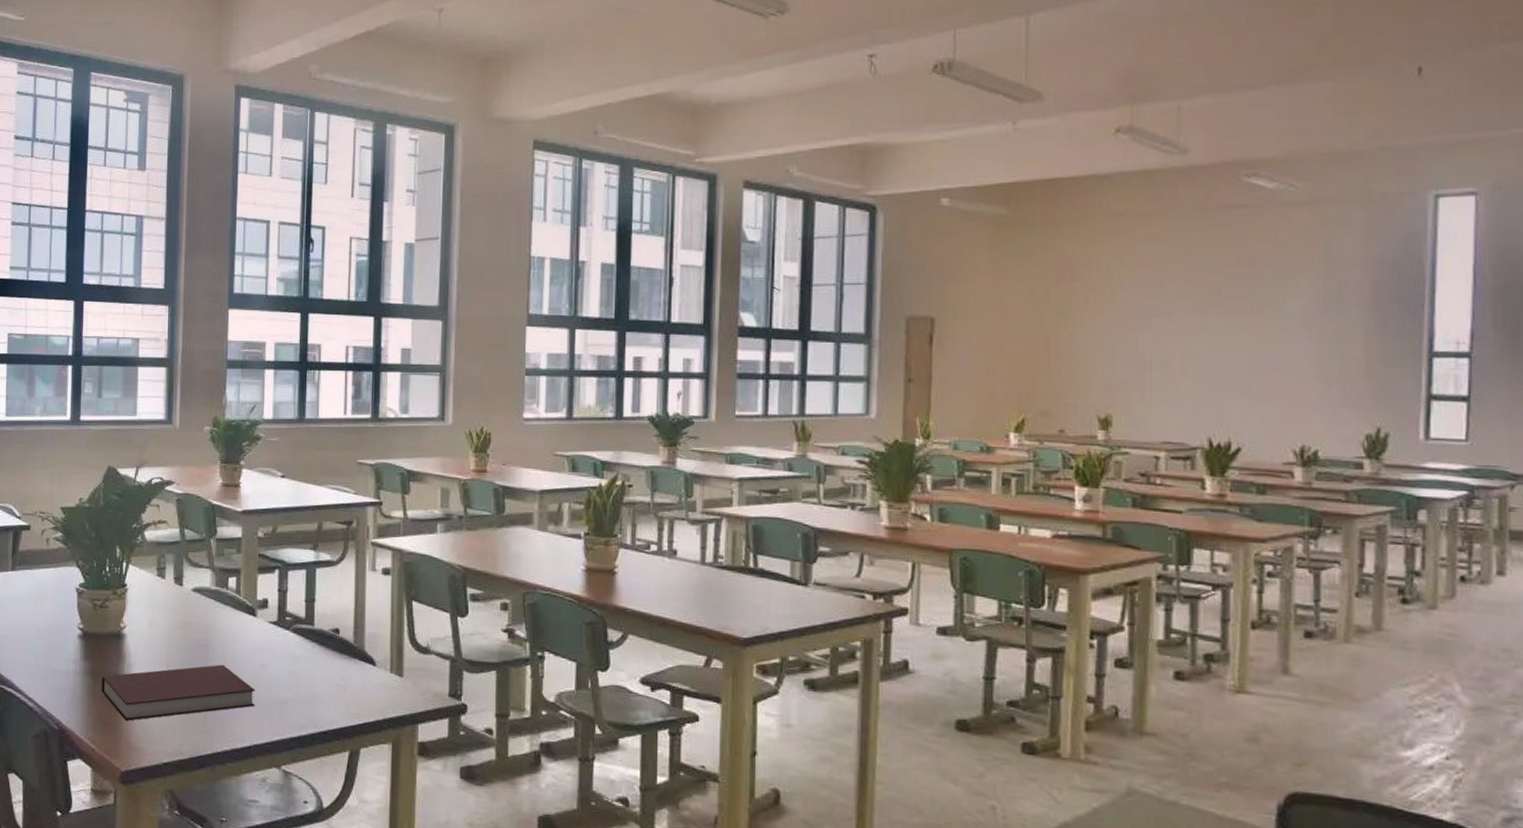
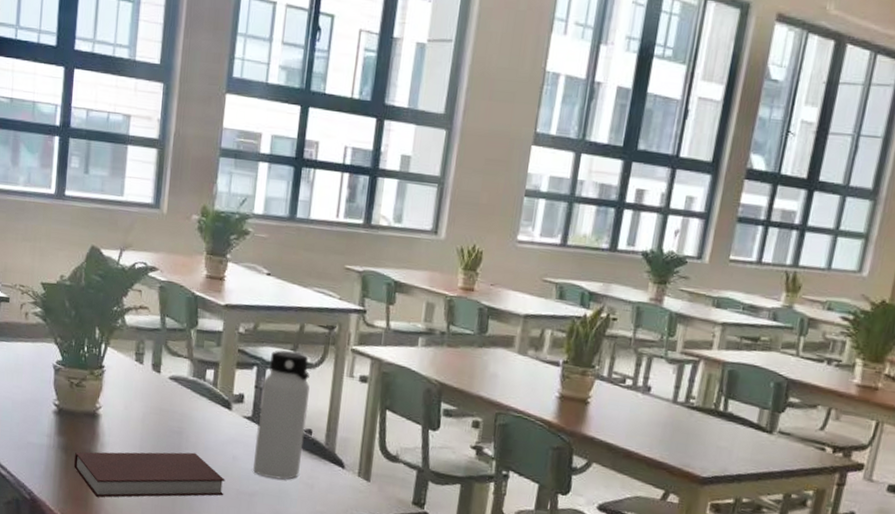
water bottle: none [283,551,334,684] -> present [253,350,310,480]

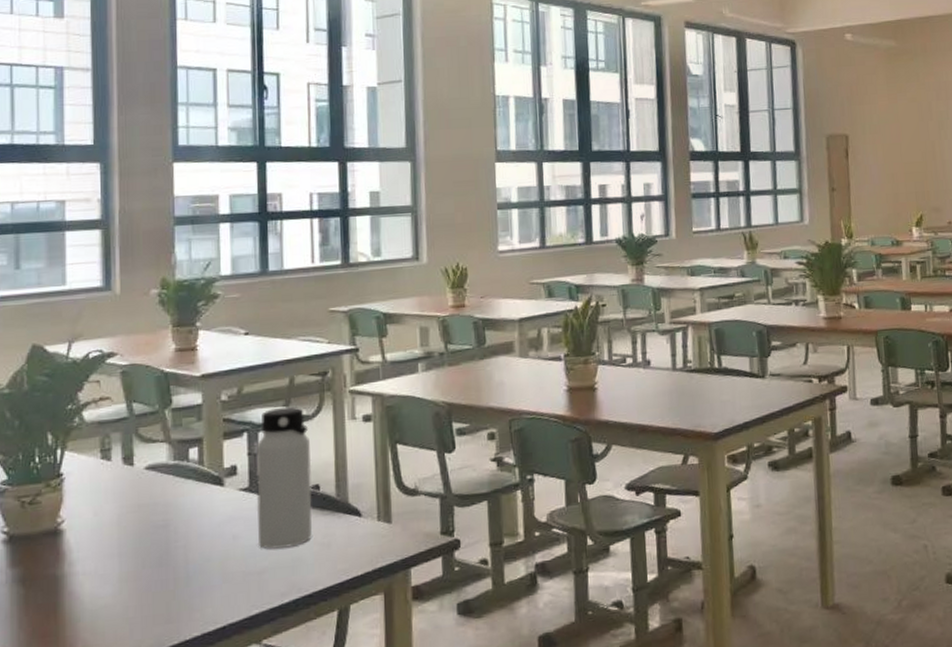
notebook: present [74,451,225,498] -> none [36,543,228,627]

